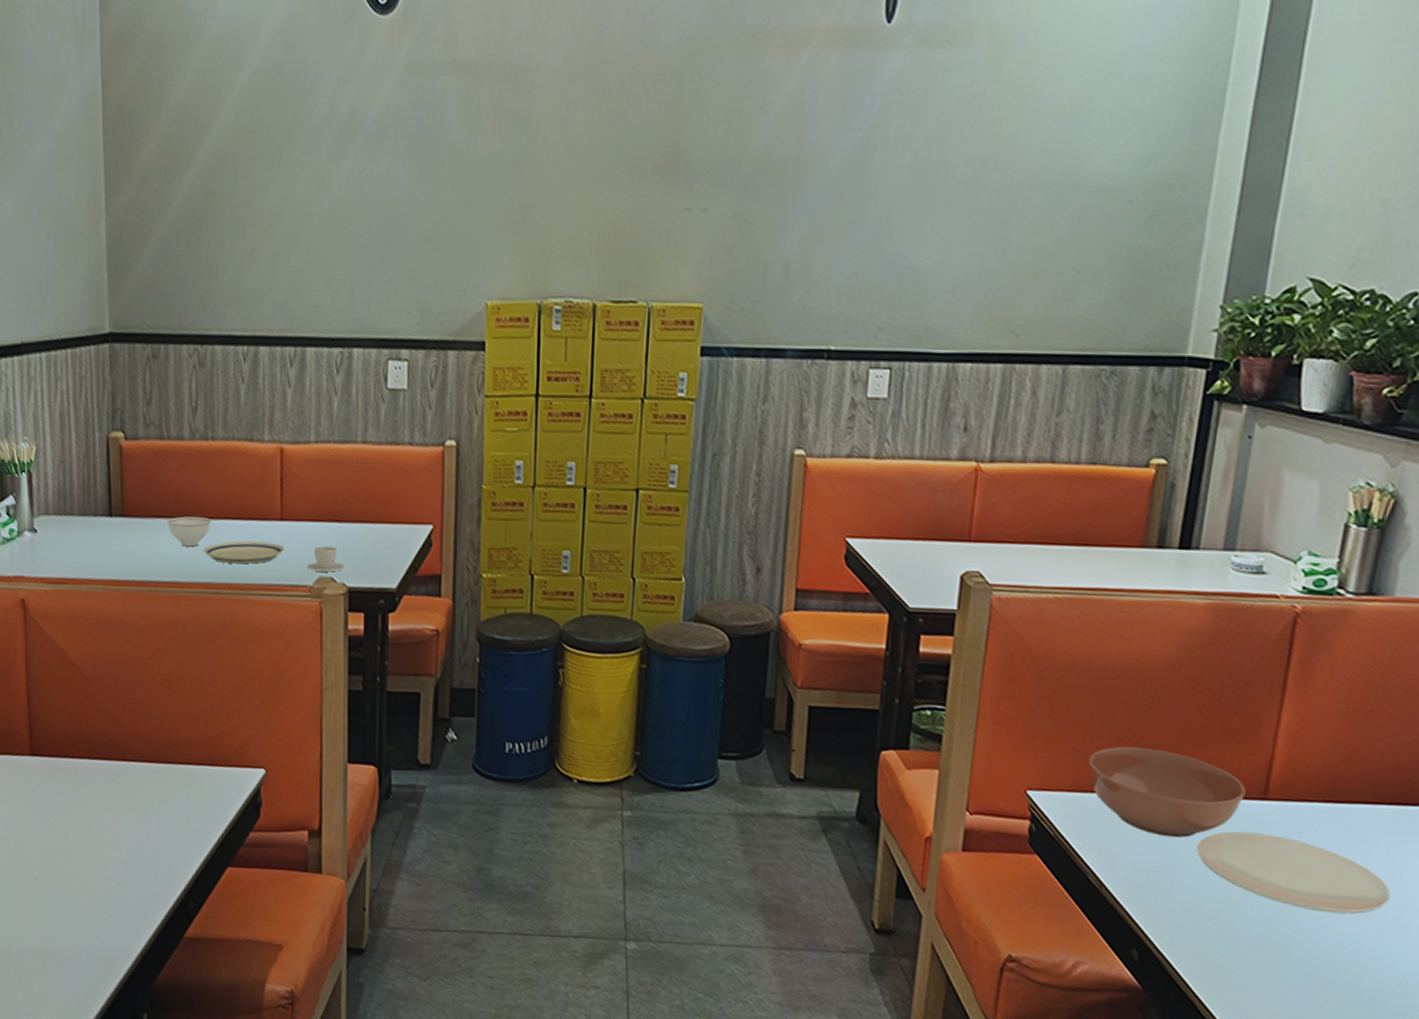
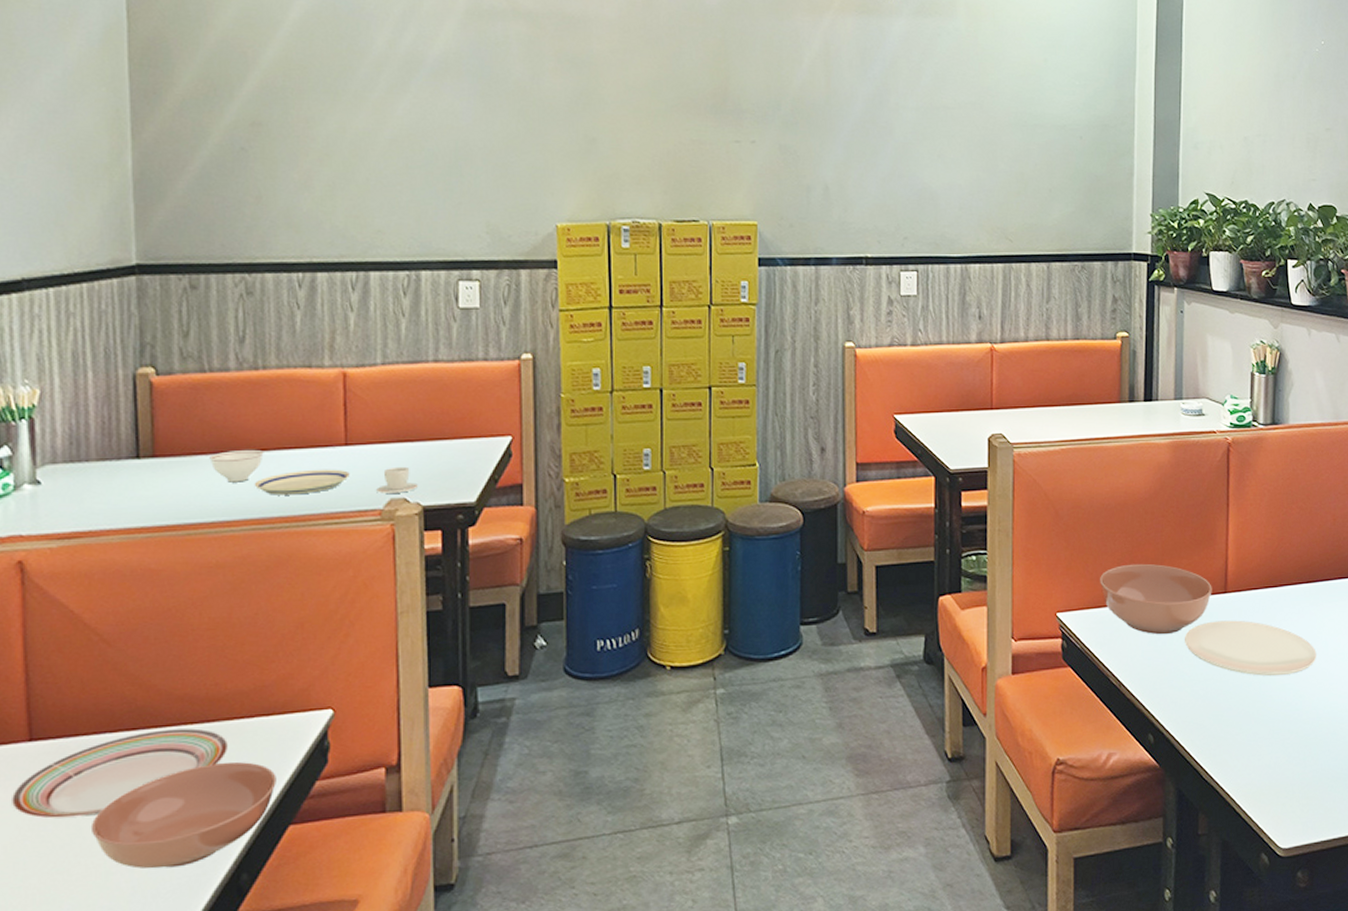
plate: none [18,763,179,828] -> present [10,728,228,819]
bowl: none [75,800,218,885] -> present [90,762,276,869]

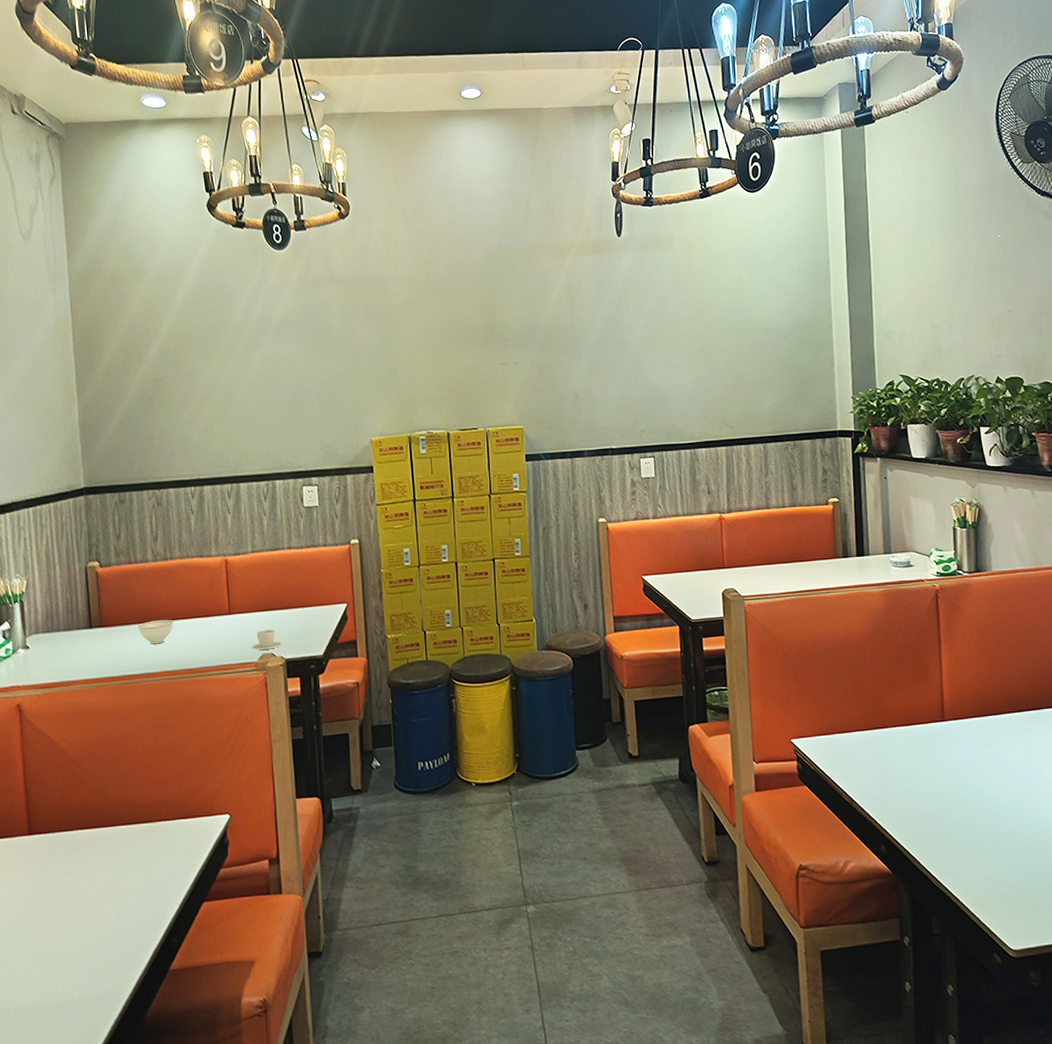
plate: present [10,728,228,819] -> none [19,827,159,892]
bowl: present [90,762,276,869] -> none [71,853,193,932]
plate: present [254,469,350,495] -> none [168,632,233,653]
bowl: present [1099,563,1212,635] -> none [826,696,931,758]
plate: present [1185,620,1317,677] -> none [908,745,1034,795]

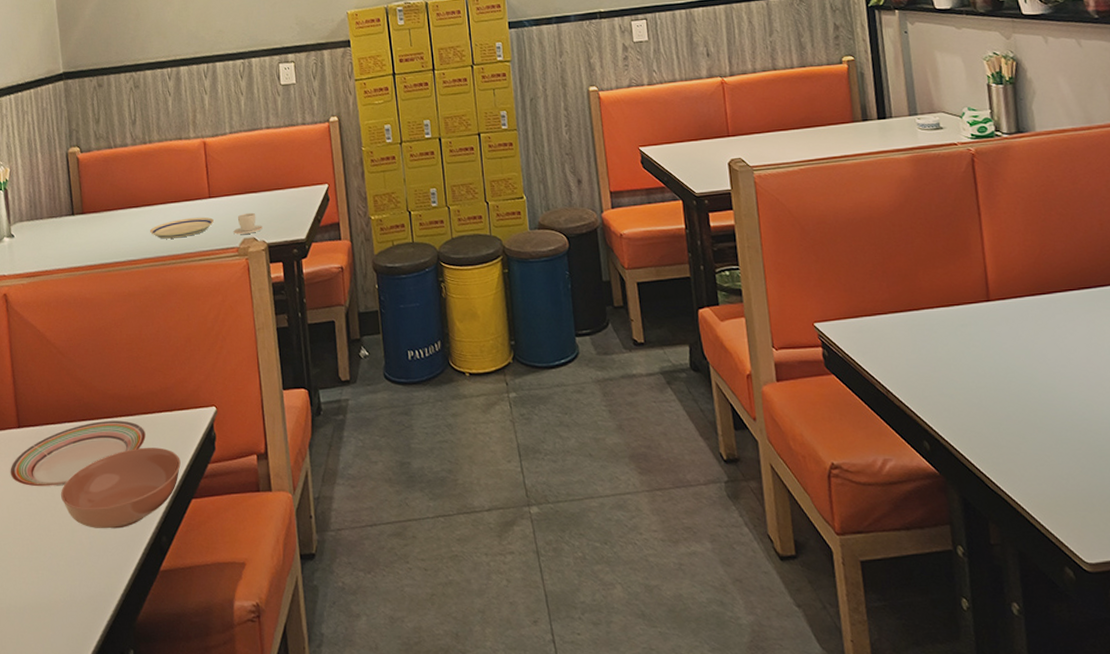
plate: none [19,827,159,892] -> present [9,420,146,487]
bowl: none [71,853,193,932] -> present [60,447,181,529]
bowl: present [138,619,174,644] -> none [119,204,155,231]
plate: none [168,632,233,653] -> present [149,217,214,239]

